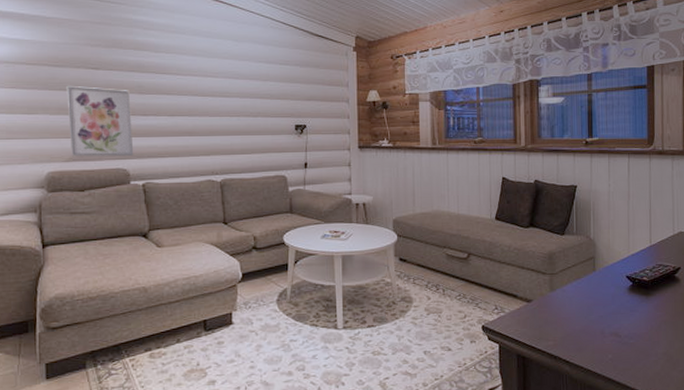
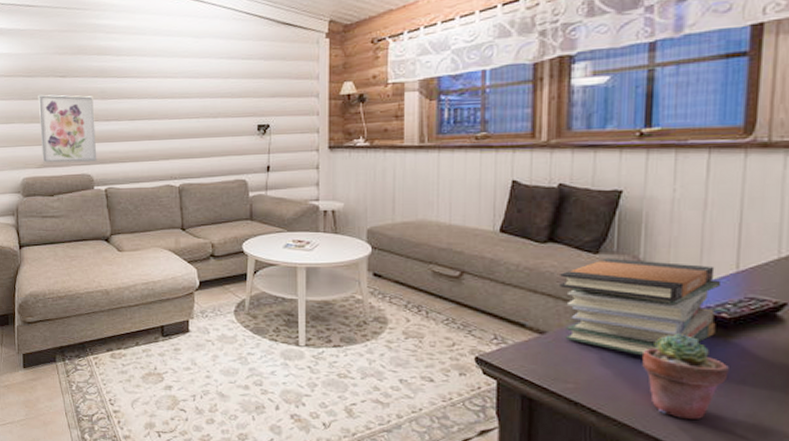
book stack: none [539,238,642,314] -> present [560,258,722,356]
potted succulent: none [597,294,651,361] -> present [642,333,731,419]

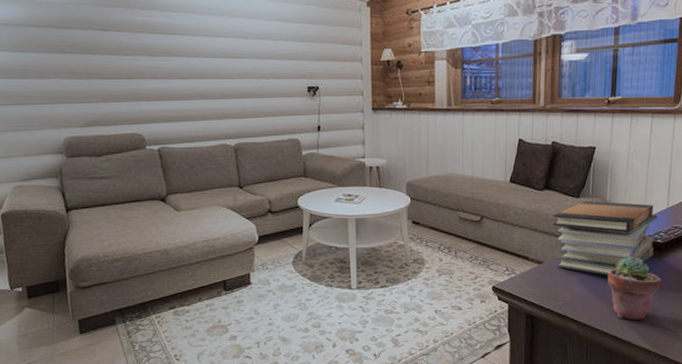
wall art: present [38,94,97,163] -> none [76,48,148,122]

